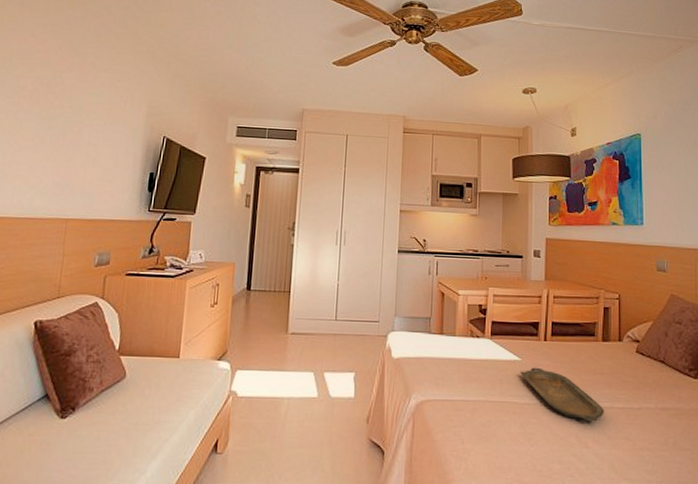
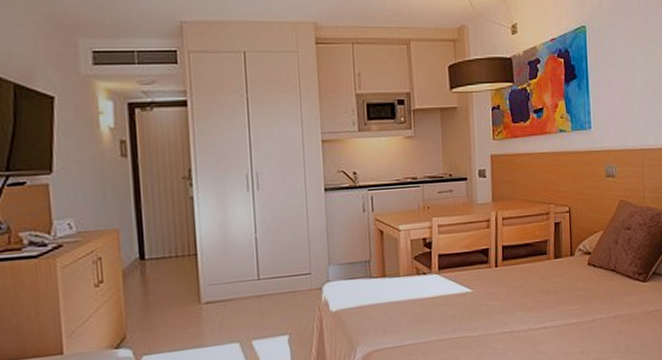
serving tray: present [520,367,604,422] -> none [472,296,559,343]

